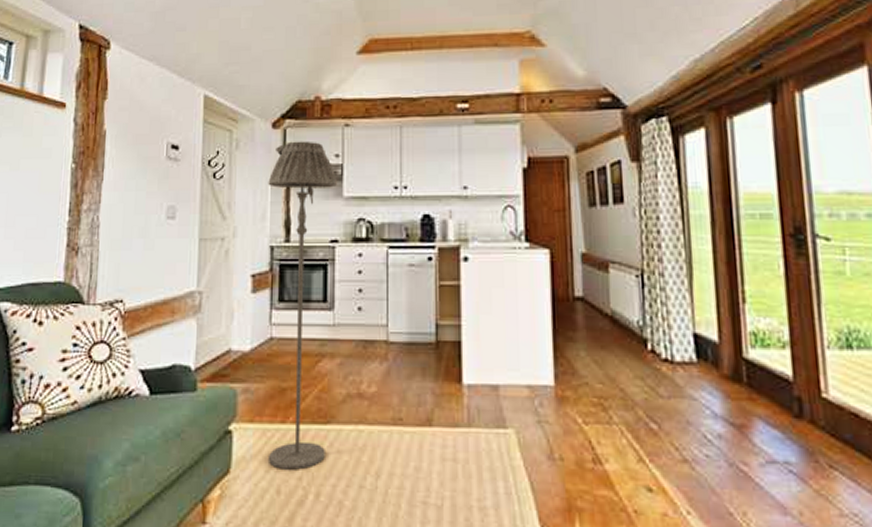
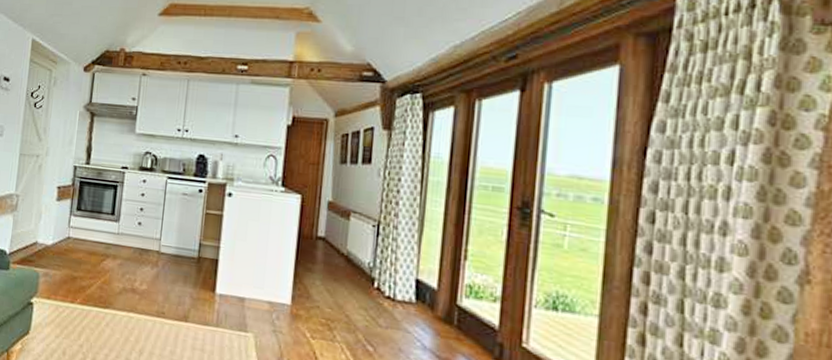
floor lamp: present [267,141,337,470] -> none [58,83,132,340]

